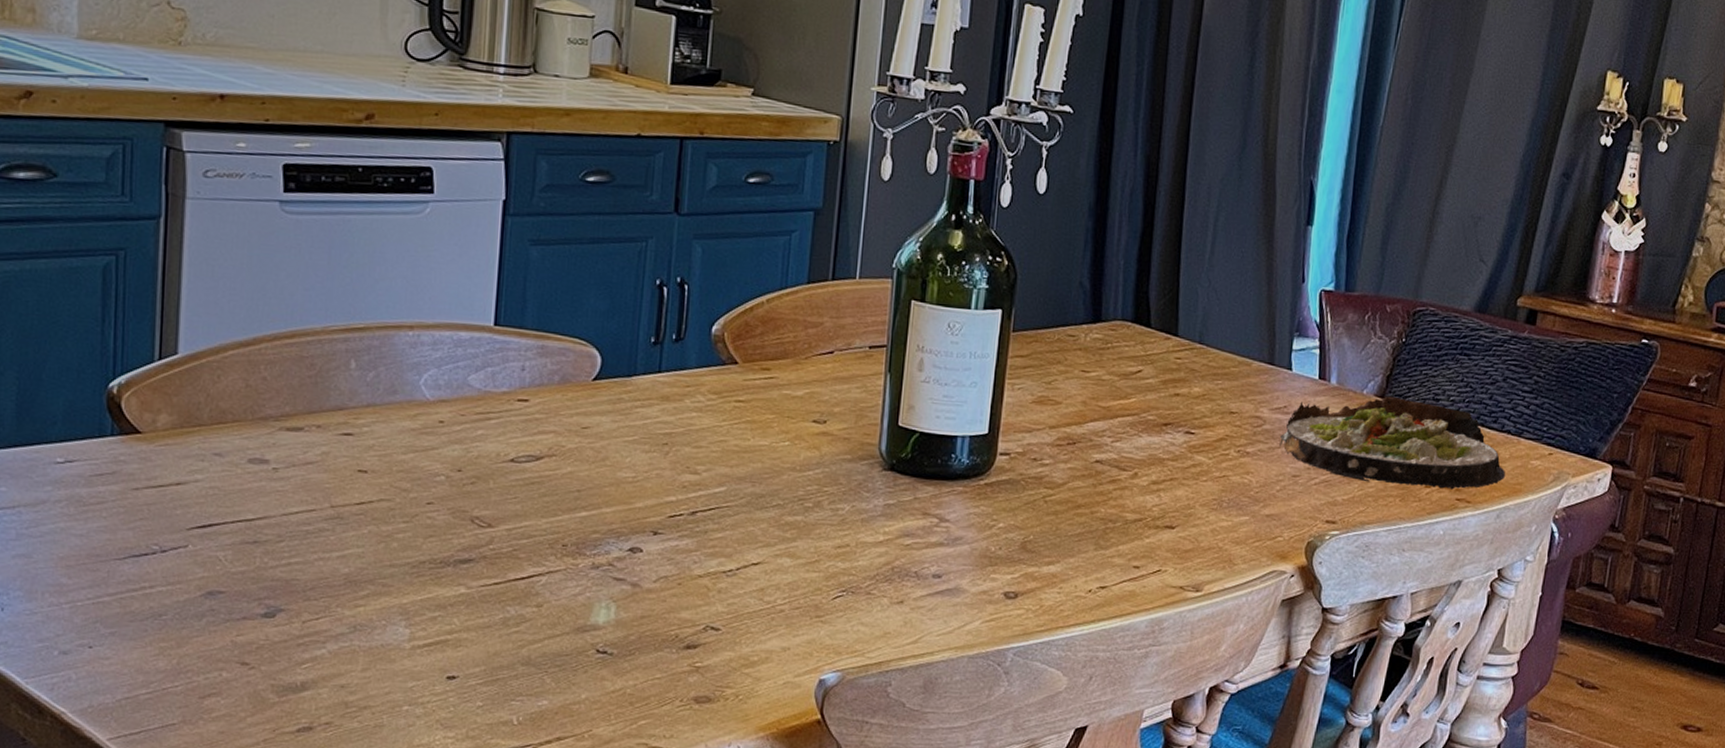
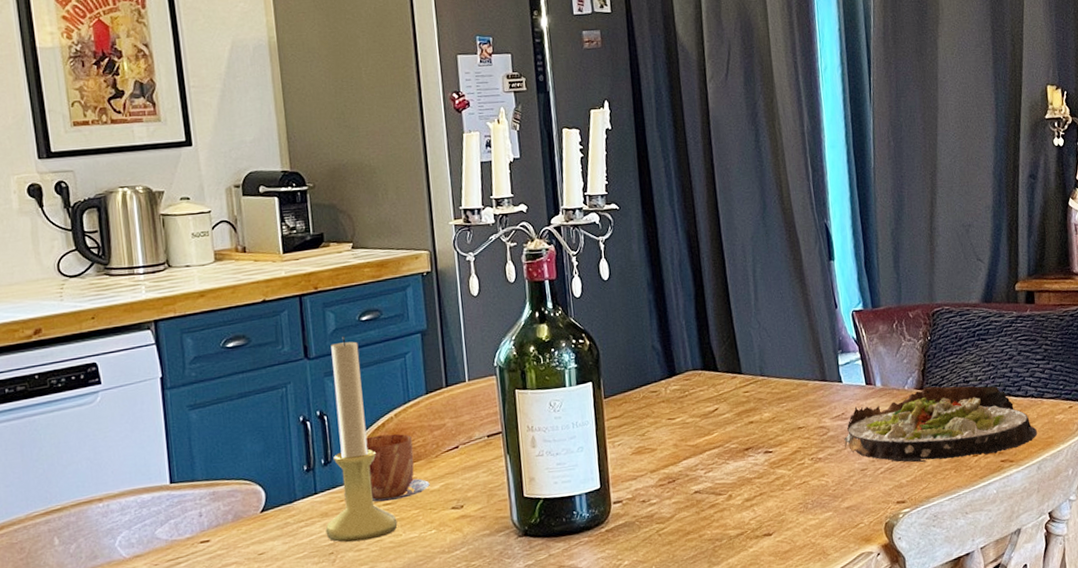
candle holder: none [663,196,748,438] -> present [325,336,398,543]
mug: none [692,319,793,399] -> present [344,433,430,502]

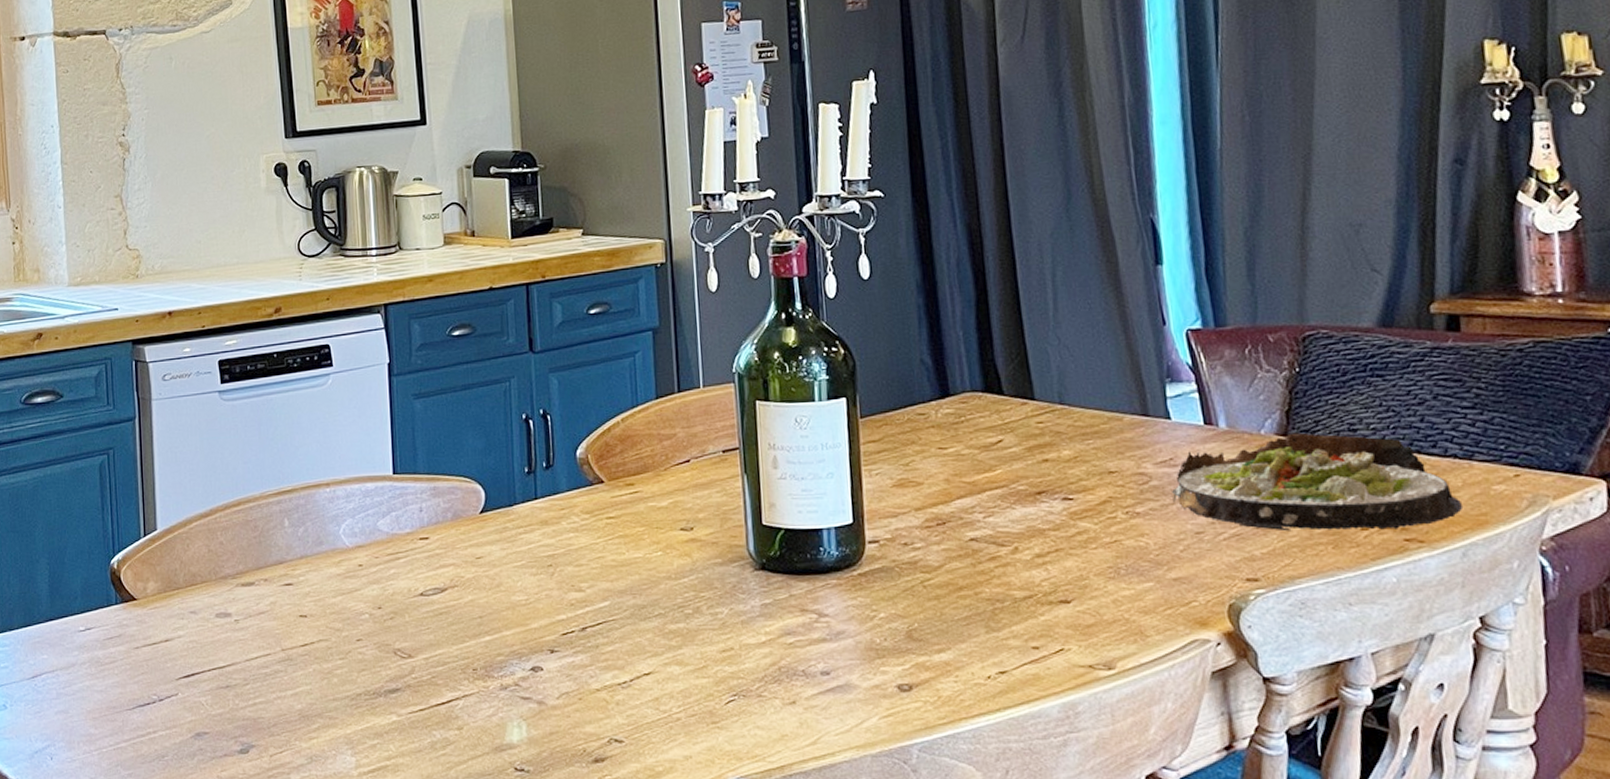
candle holder: present [325,336,398,543] -> none [545,330,621,556]
mug: present [344,433,430,502] -> none [565,440,657,515]

